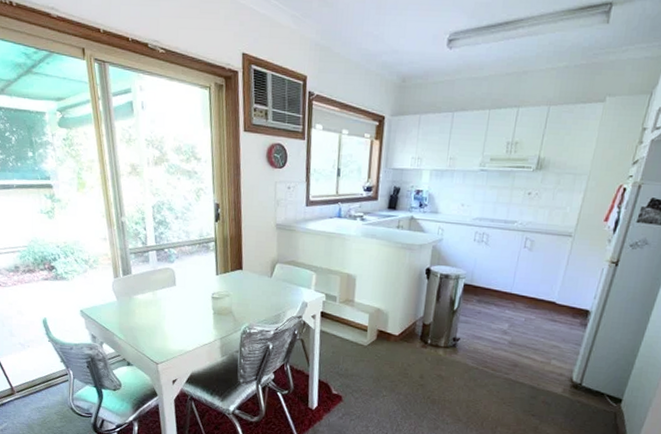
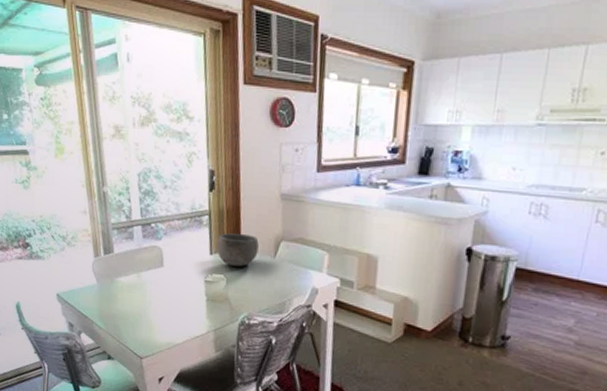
bowl: none [221,257,258,285] -> present [216,233,259,267]

